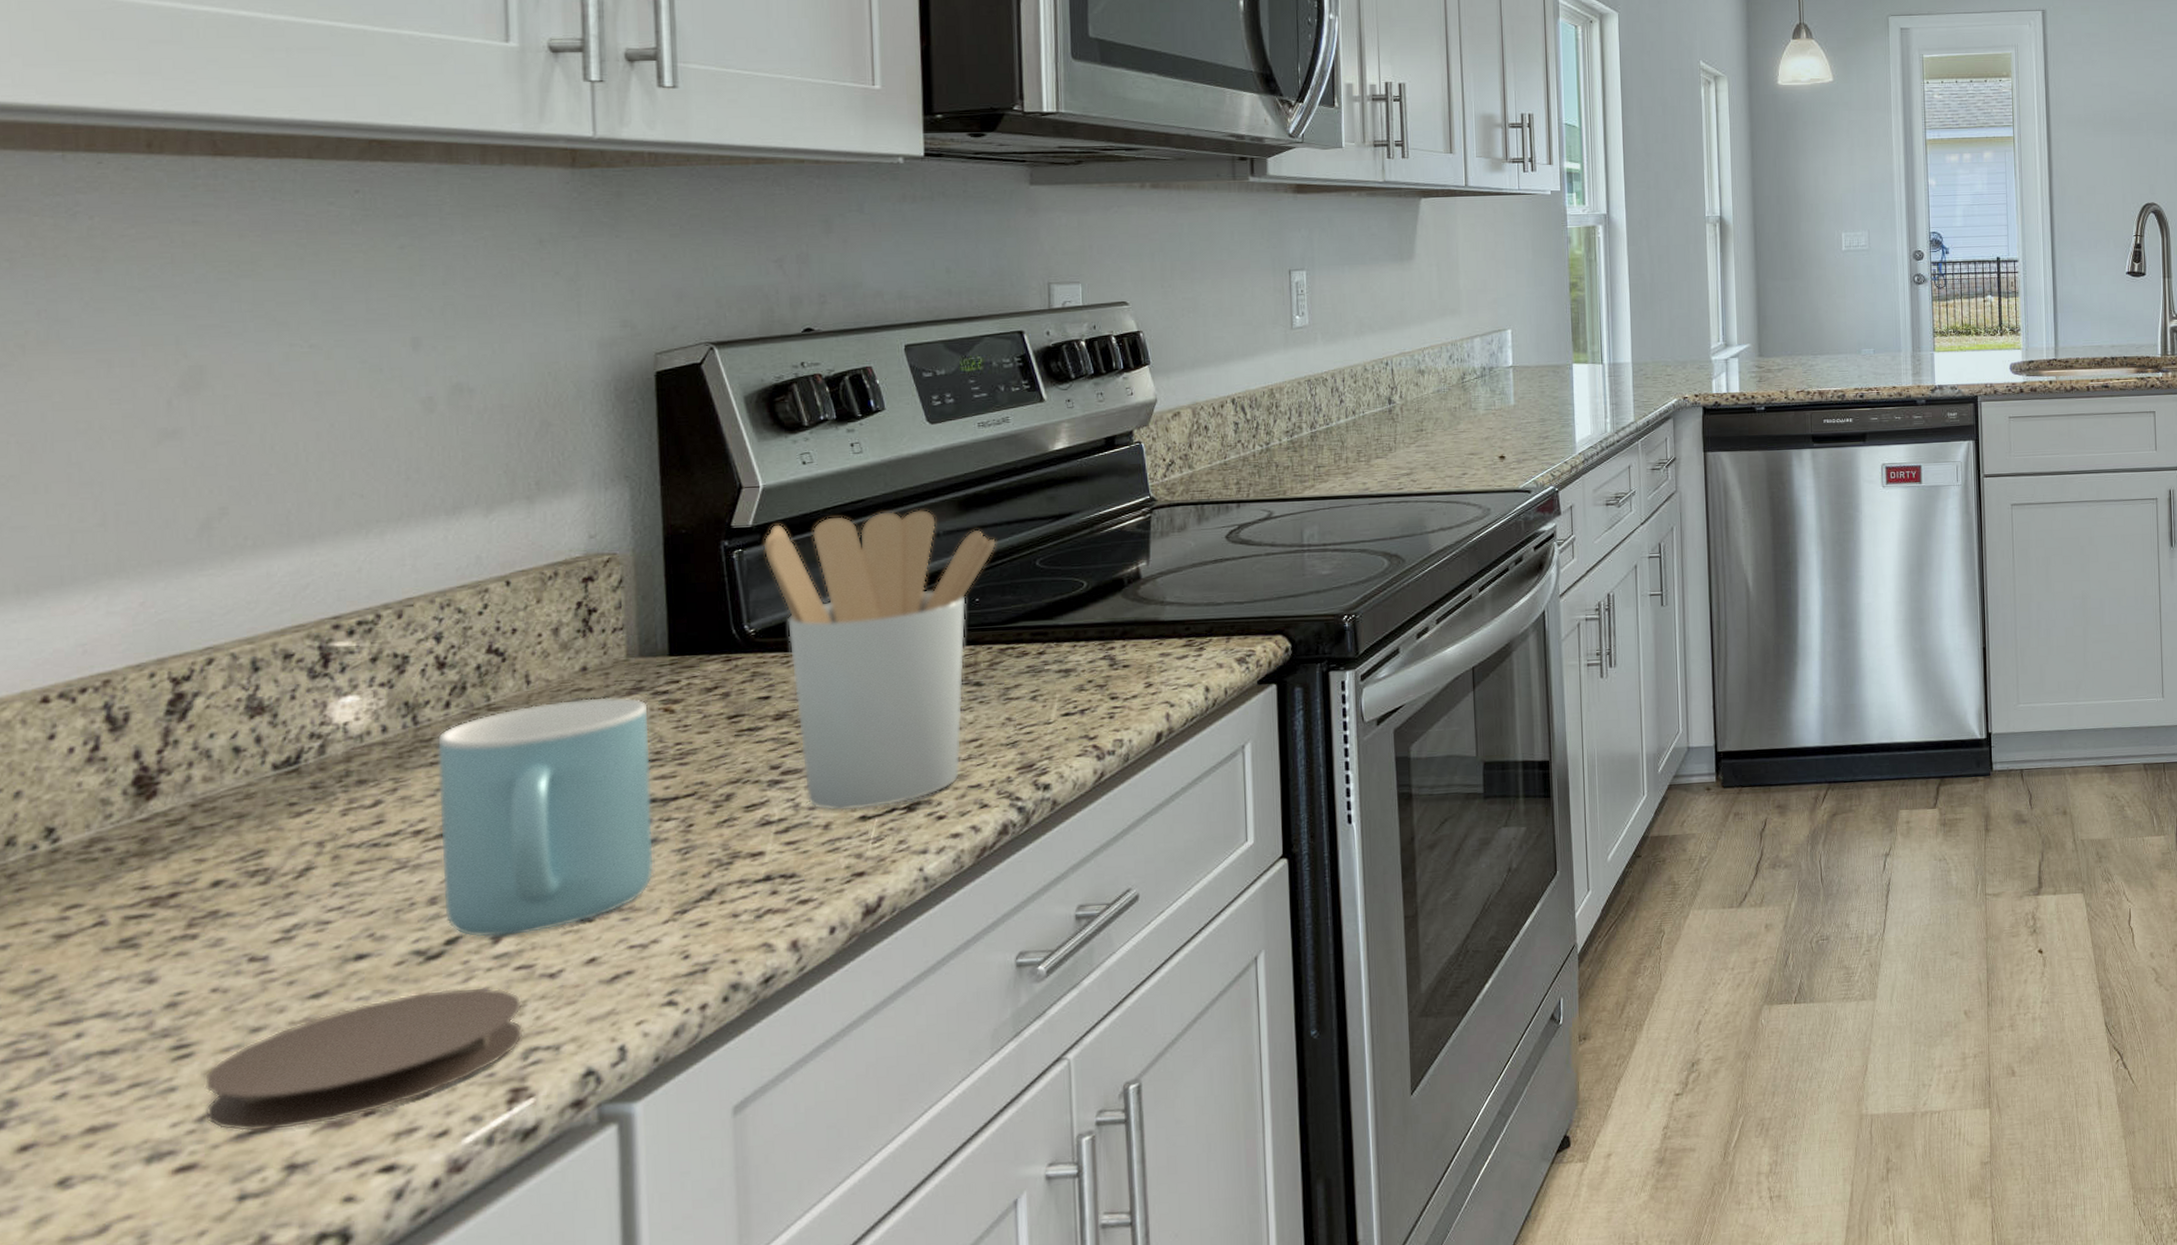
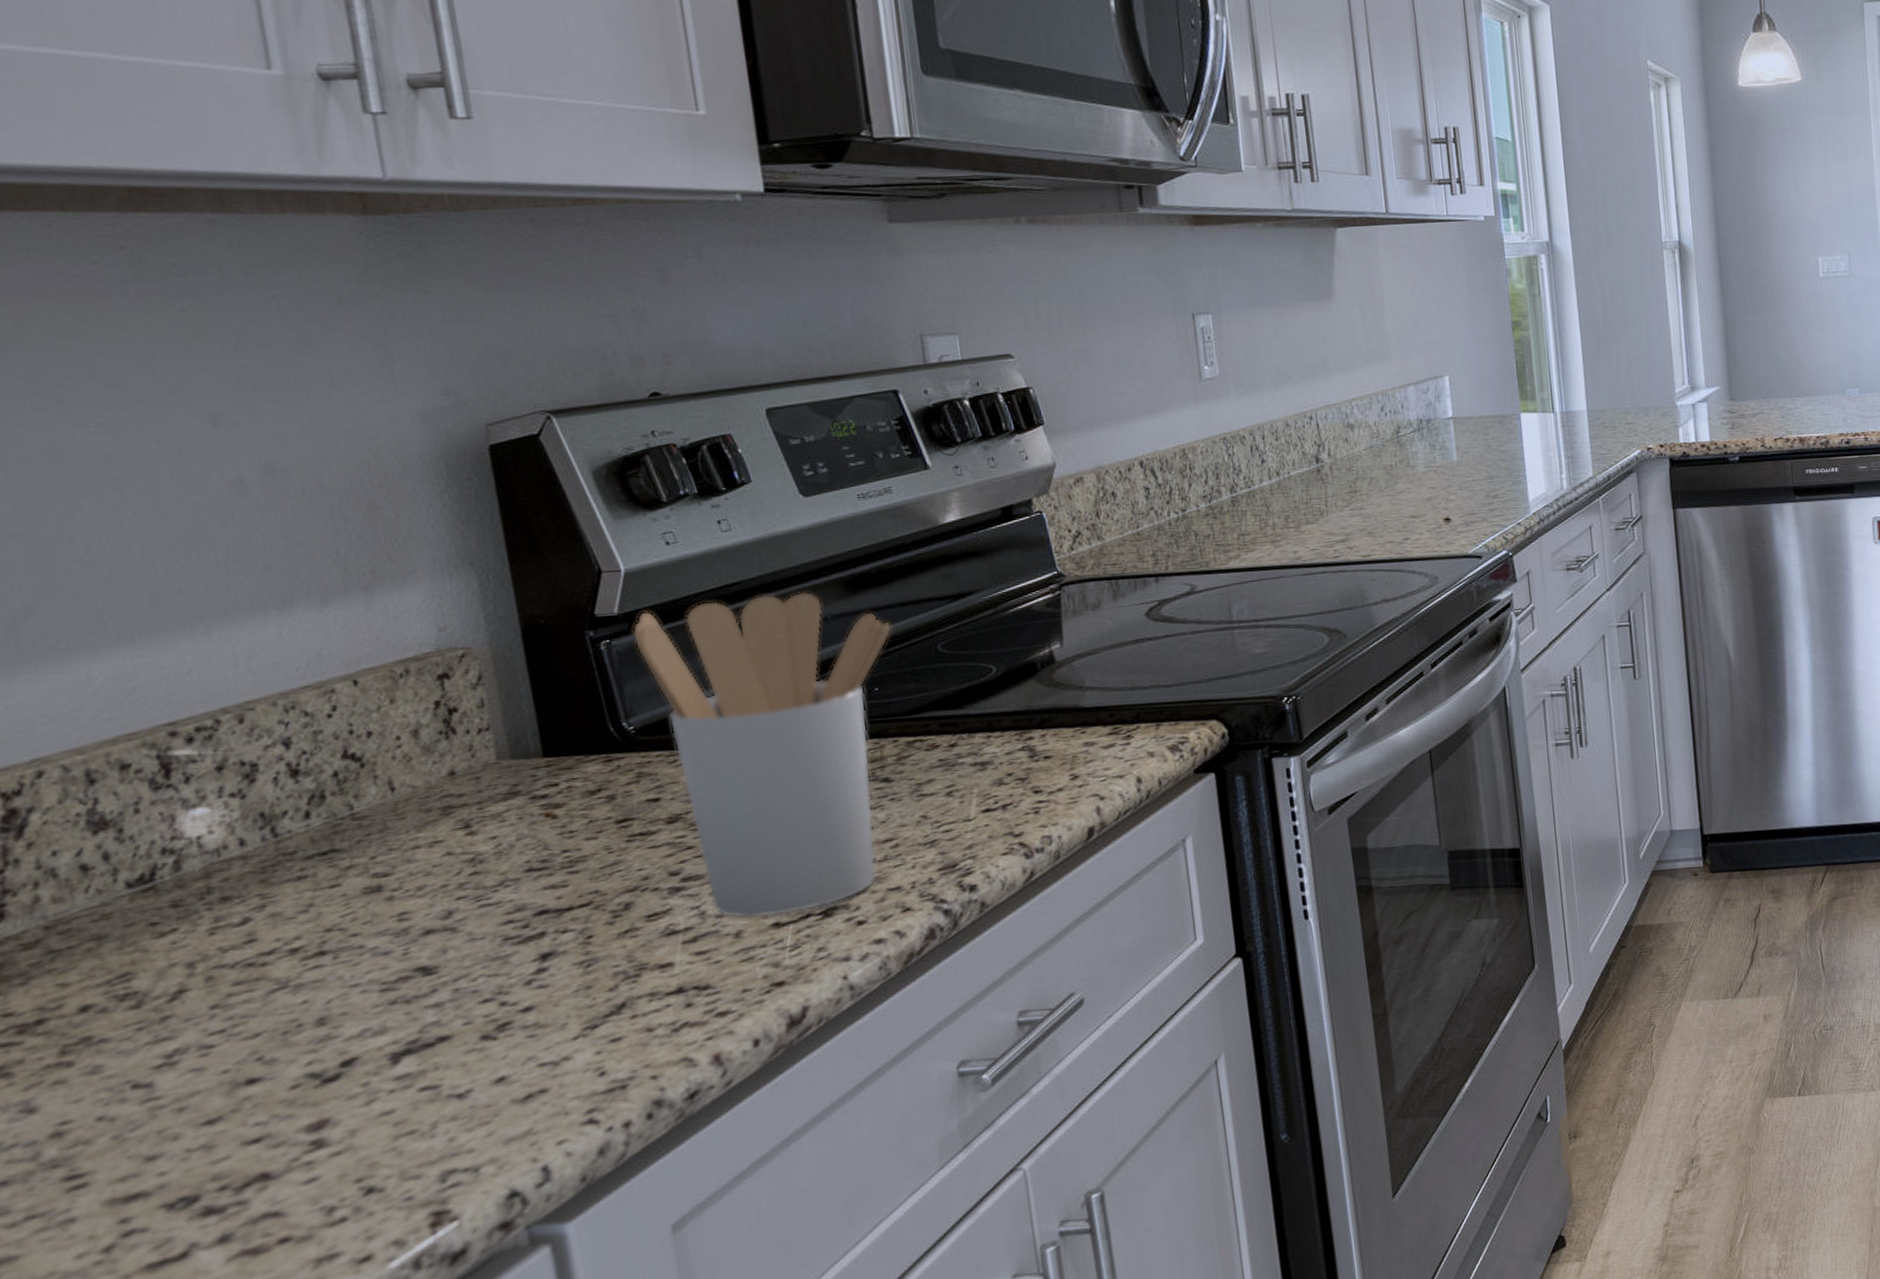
coaster: present [204,987,524,1132] -> none [103,1109,438,1261]
mug: present [437,696,655,938] -> none [301,802,556,1059]

